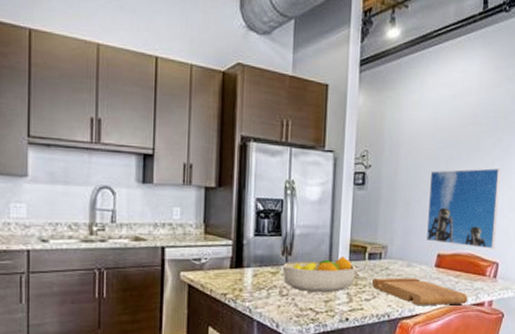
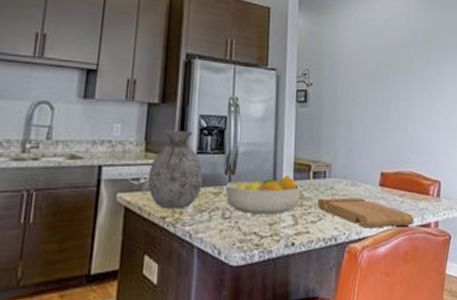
vase: none [208,213,261,287] -> present [147,130,203,209]
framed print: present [427,168,501,249] -> none [368,88,435,167]

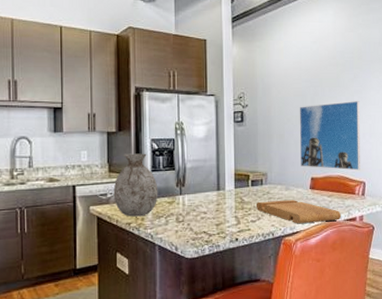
fruit bowl: present [225,175,301,215] -> none [178,185,242,217]
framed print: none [368,88,435,167] -> present [299,101,360,171]

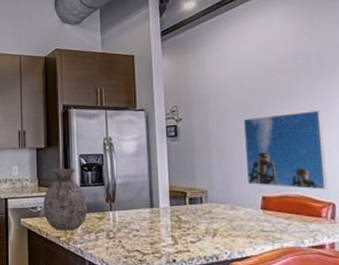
cutting board: present [255,199,342,224] -> none [195,220,305,249]

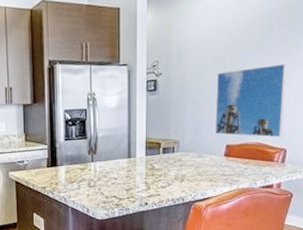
vase: present [43,168,88,231] -> none [29,123,71,182]

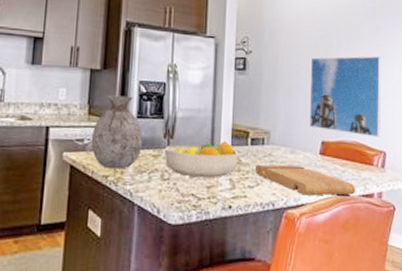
vase: none [29,123,71,182] -> present [91,95,143,170]
fruit bowl: none [89,152,152,183] -> present [164,141,239,178]
cutting board: none [166,166,257,191] -> present [254,164,356,196]

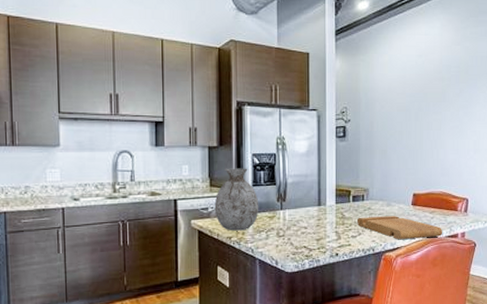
fruit bowl: present [164,141,239,178] -> none [278,200,343,232]
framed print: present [310,56,381,138] -> none [402,116,465,187]

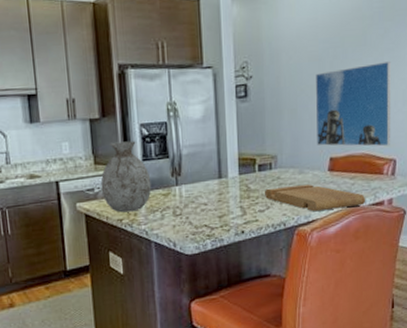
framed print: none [402,116,465,187] -> present [315,62,391,147]

